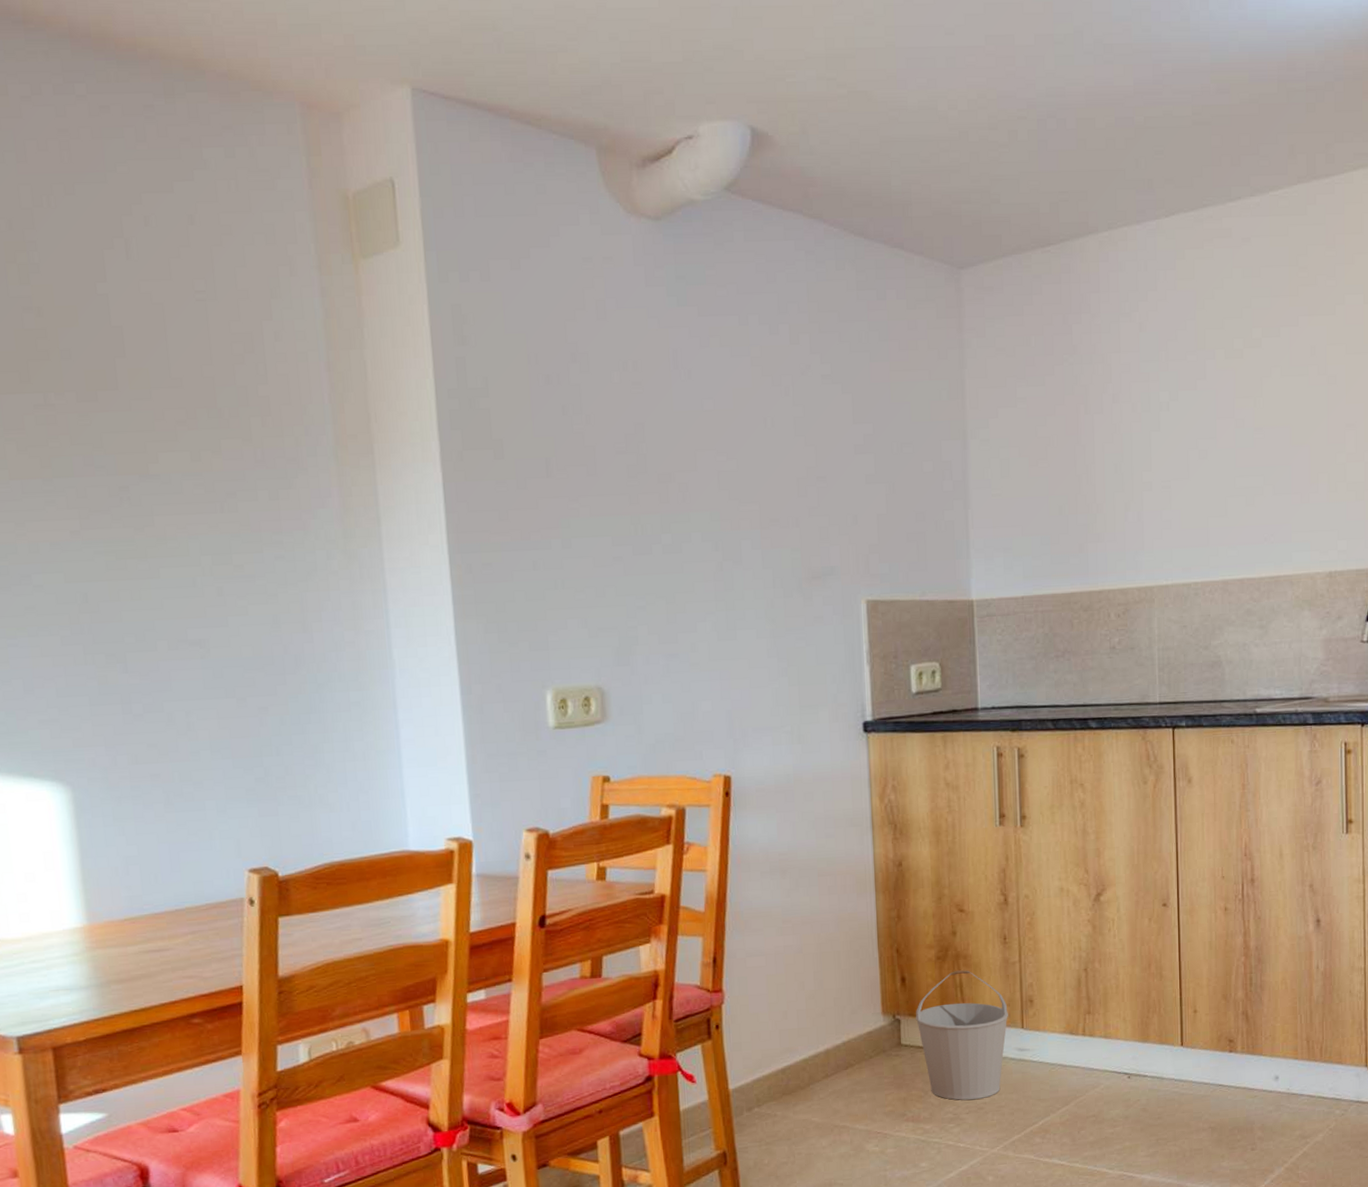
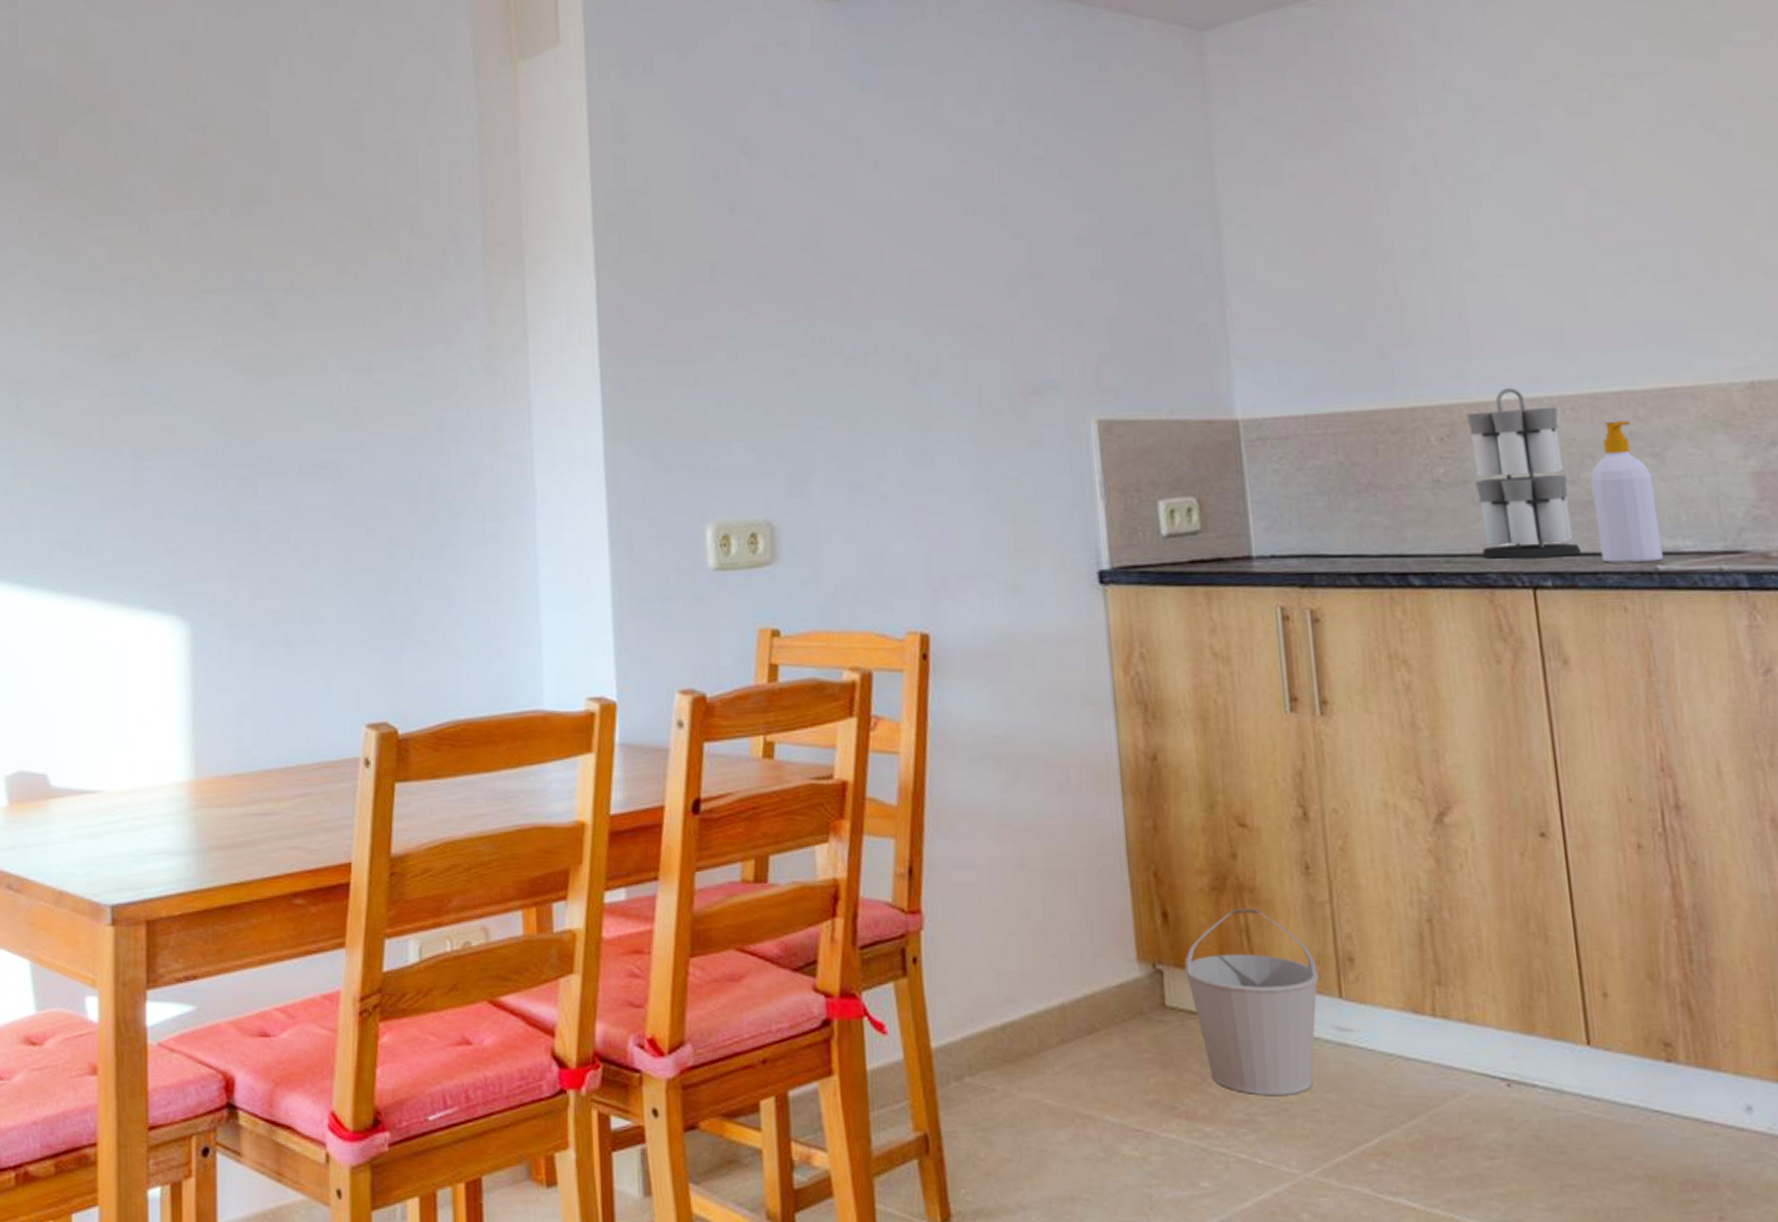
spice rack: none [1137,575,1207,706] -> present [1466,388,1582,559]
soap bottle: none [1218,601,1260,708] -> present [1590,420,1663,564]

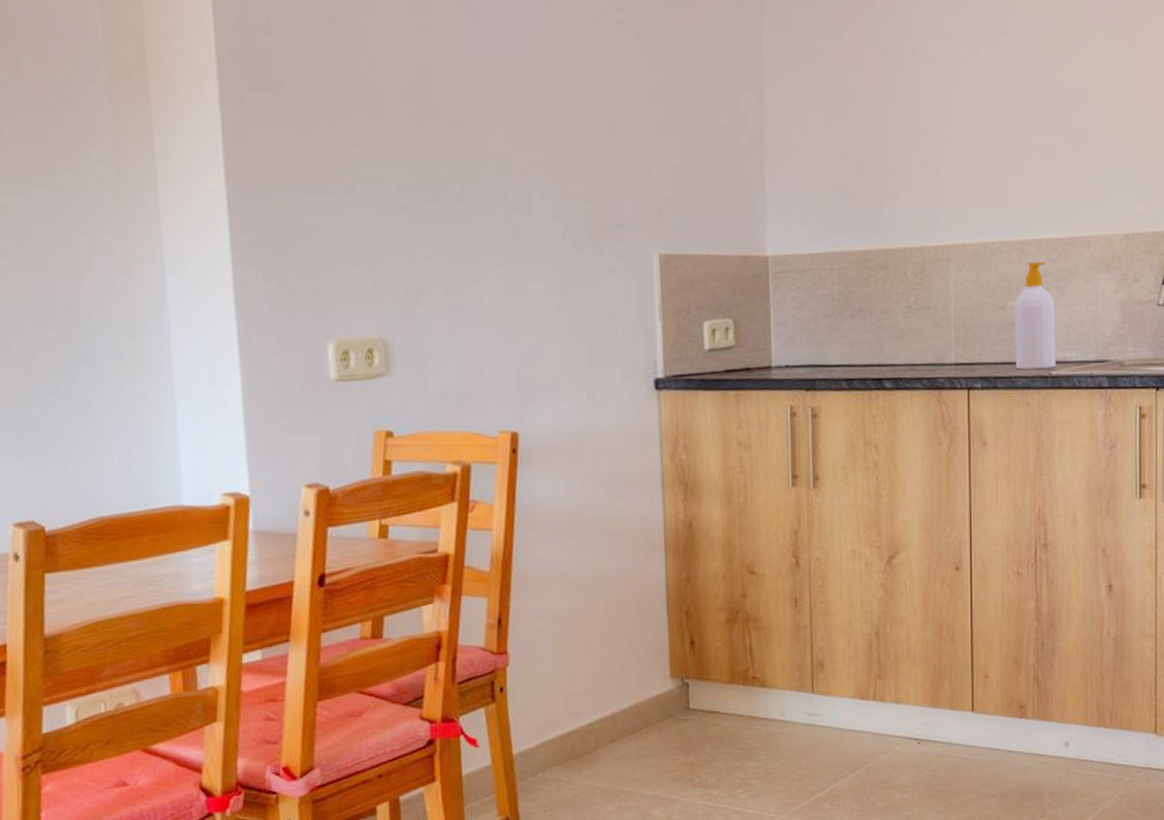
bucket: present [1183,908,1319,1095] -> none [704,633,798,766]
spice rack: present [1466,388,1582,559] -> none [934,235,1003,367]

